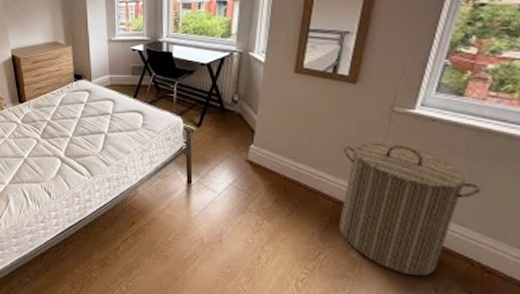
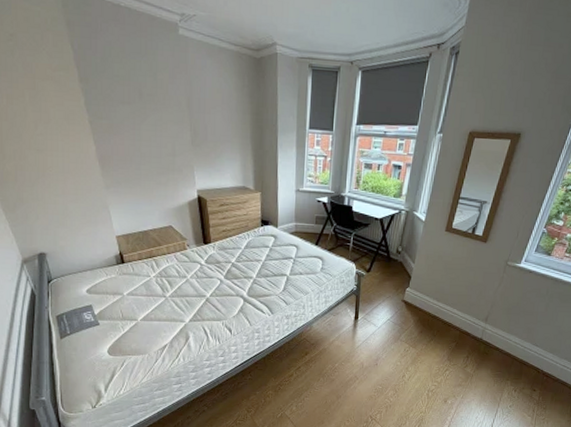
laundry hamper: present [338,142,481,277] -> none [461,287,551,382]

